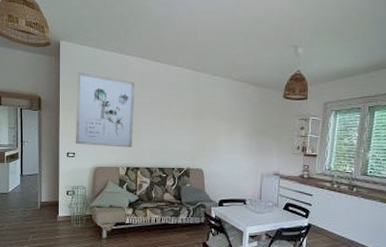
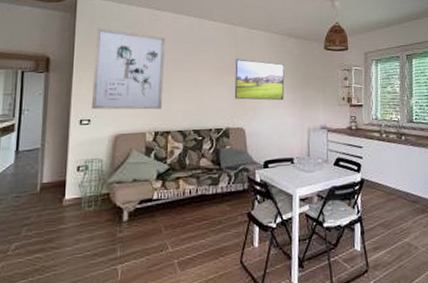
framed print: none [195,104,242,146] -> present [234,59,285,101]

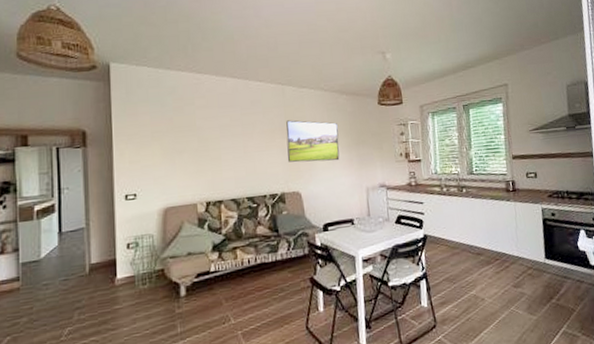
wall art: present [91,28,166,110] -> none [134,96,213,184]

